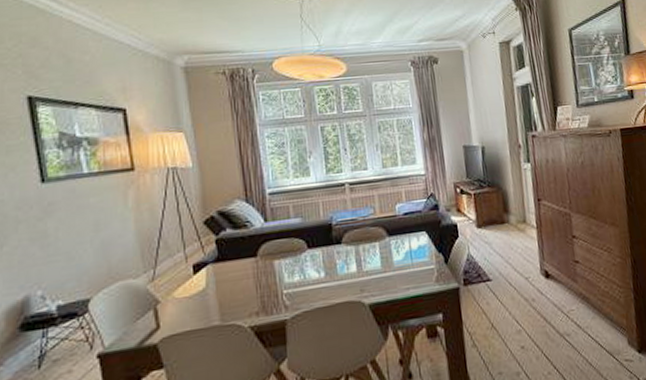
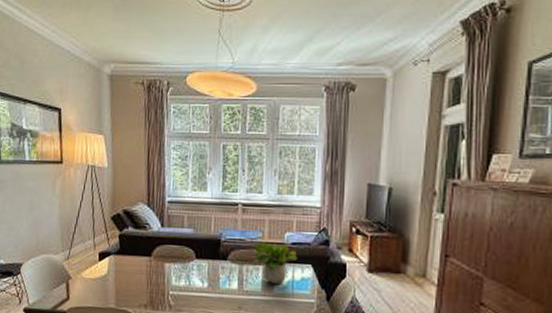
potted plant: none [364,213,412,259] -> present [251,242,298,285]

